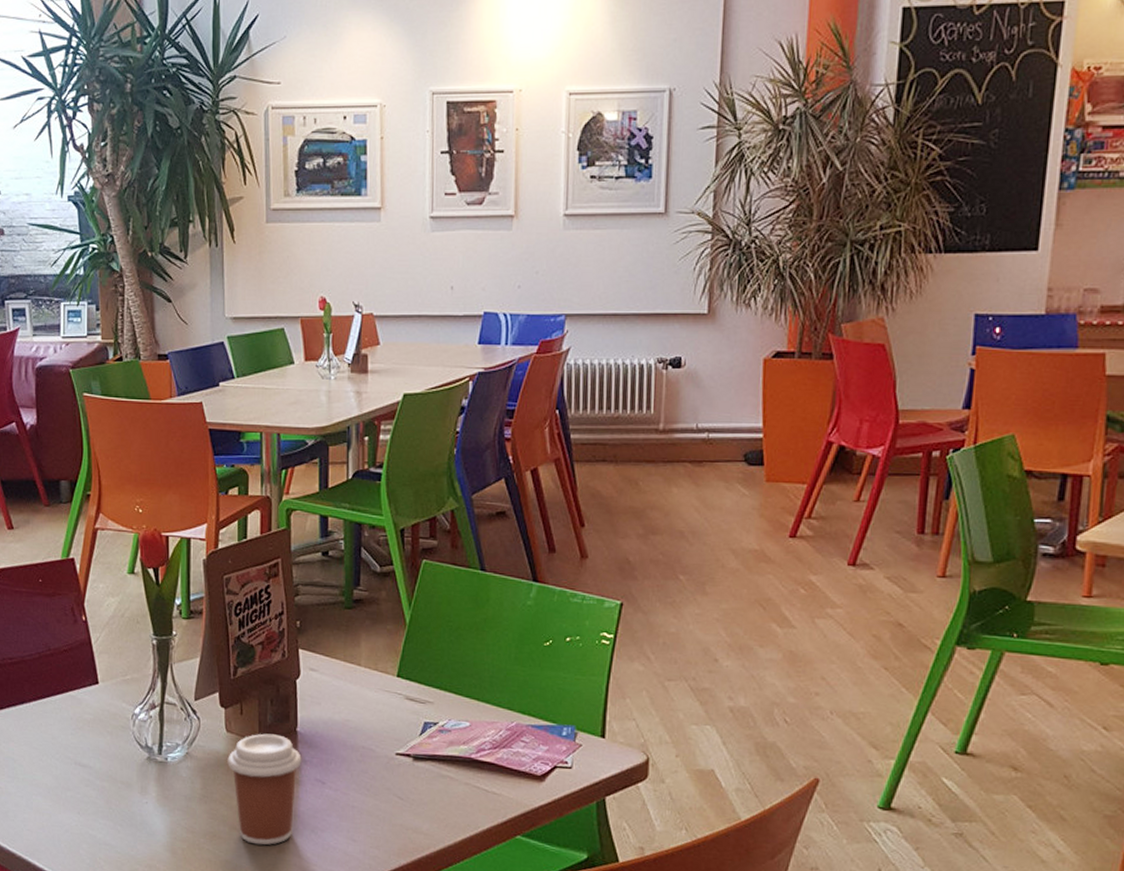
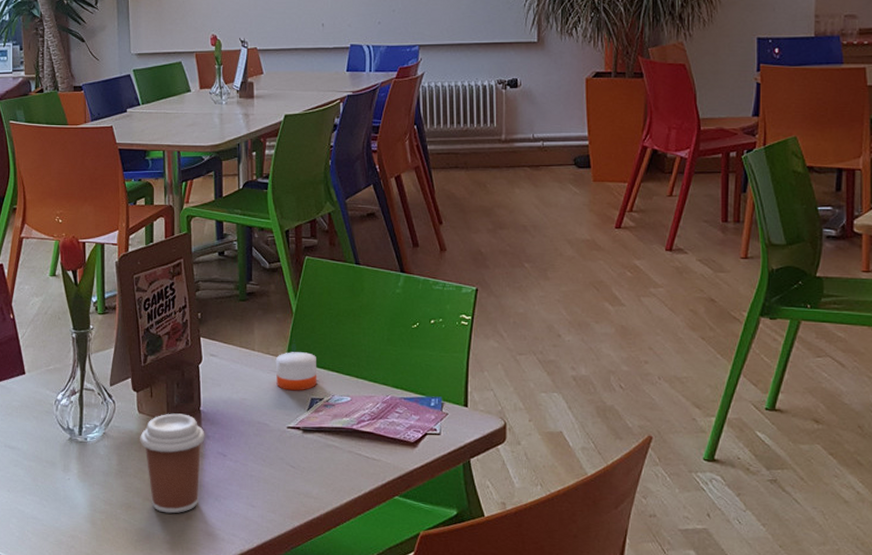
candle: none [384,668,433,714] -> present [275,352,317,391]

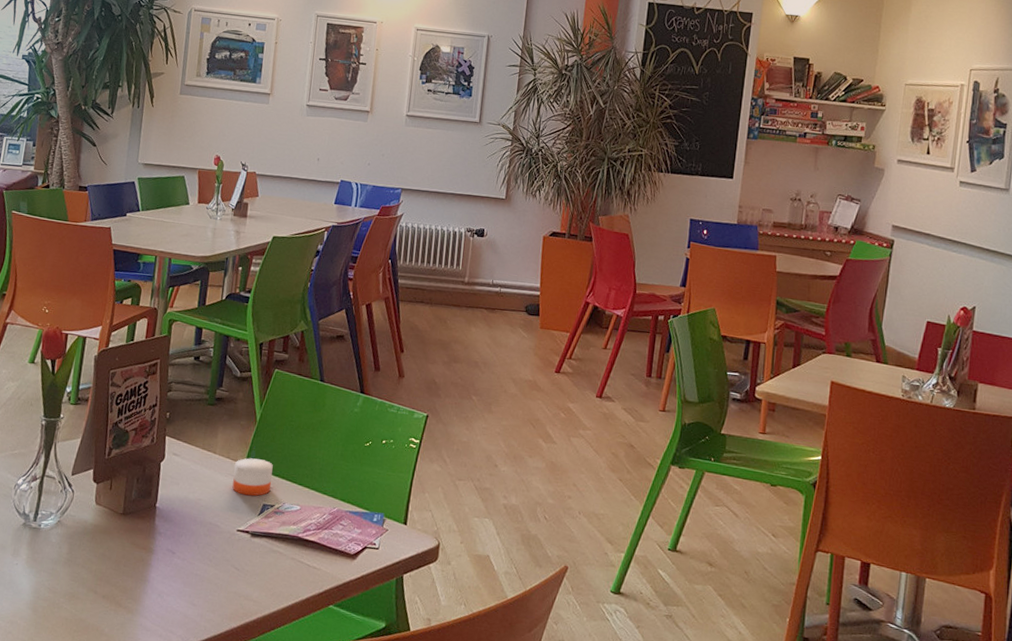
coffee cup: present [140,413,205,514] -> none [93,507,158,607]

